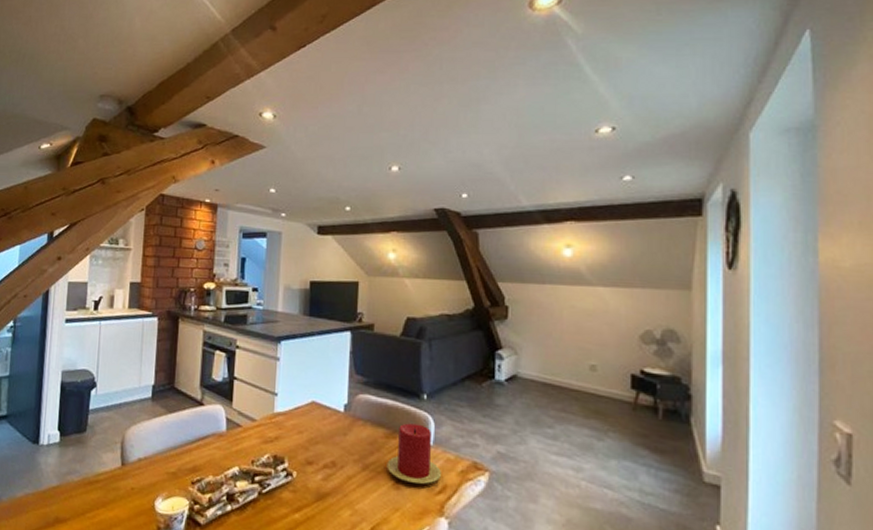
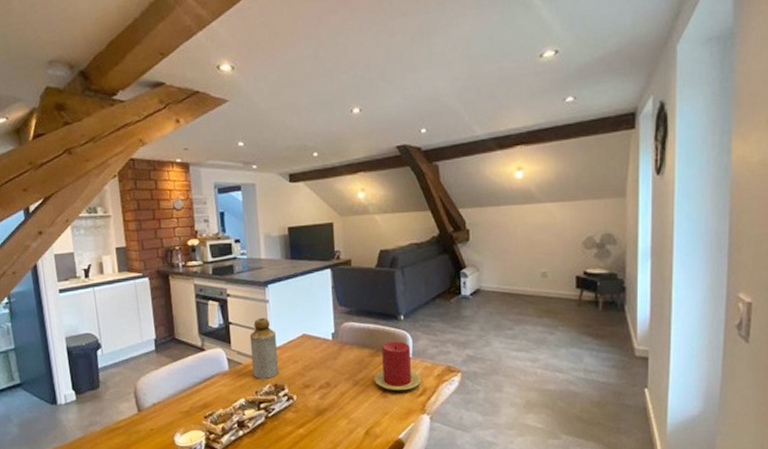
bottle: none [251,376,283,448] -> present [249,318,279,379]

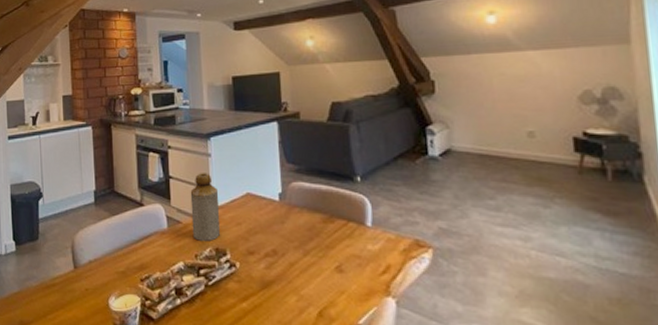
candle: present [374,341,421,390] -> none [327,206,383,265]

